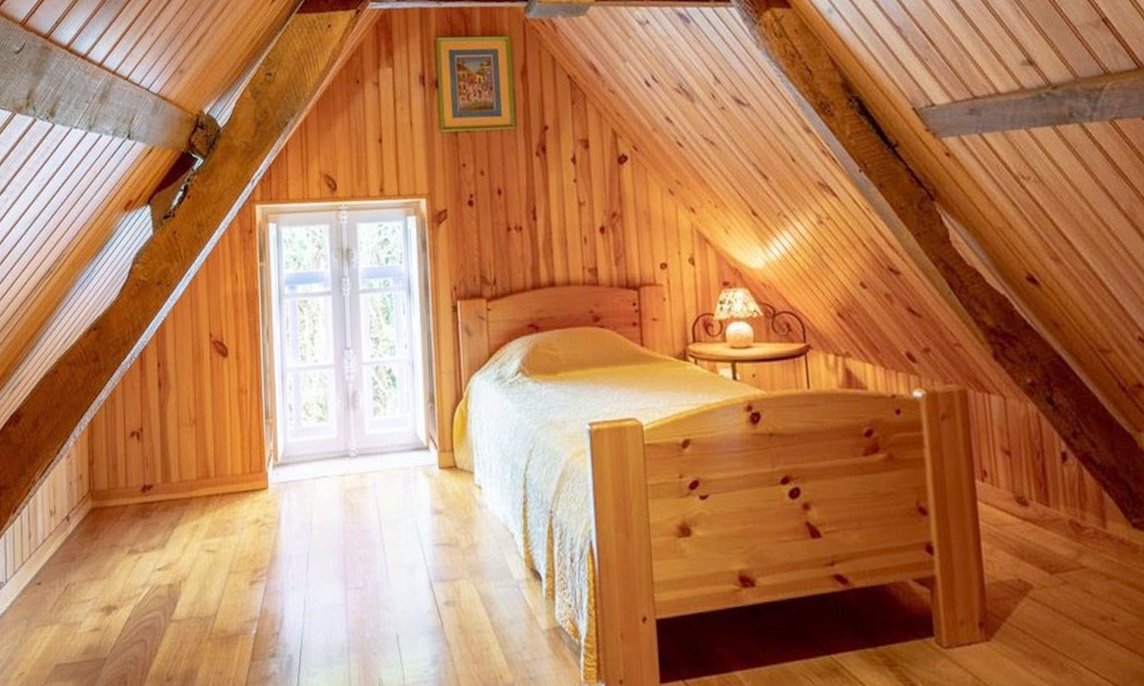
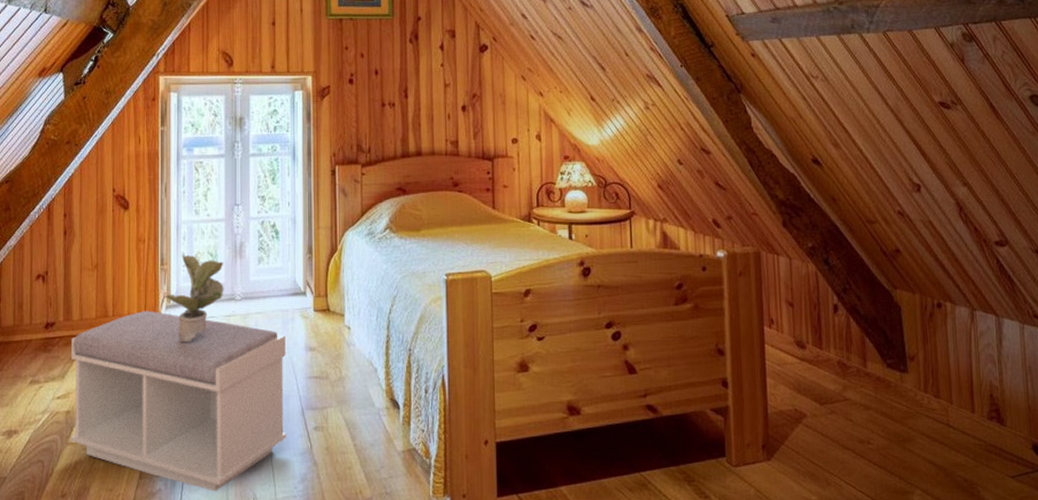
bench: none [171,470,415,676] -> present [70,310,287,492]
potted plant: none [271,406,337,506] -> present [165,254,224,343]

